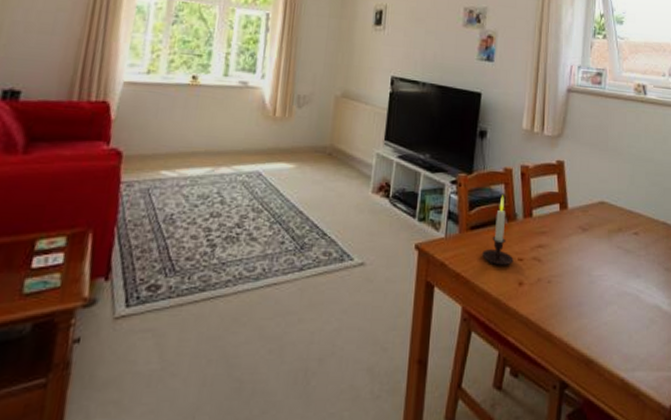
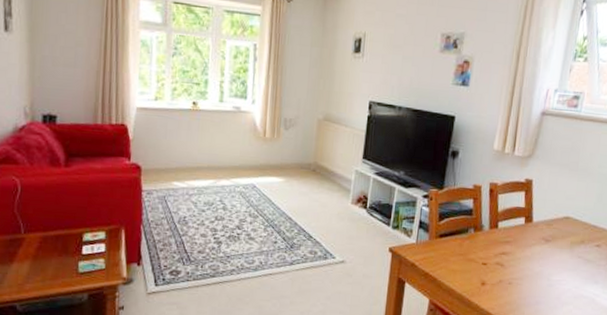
candle: present [482,195,514,266] -> none [449,208,478,269]

